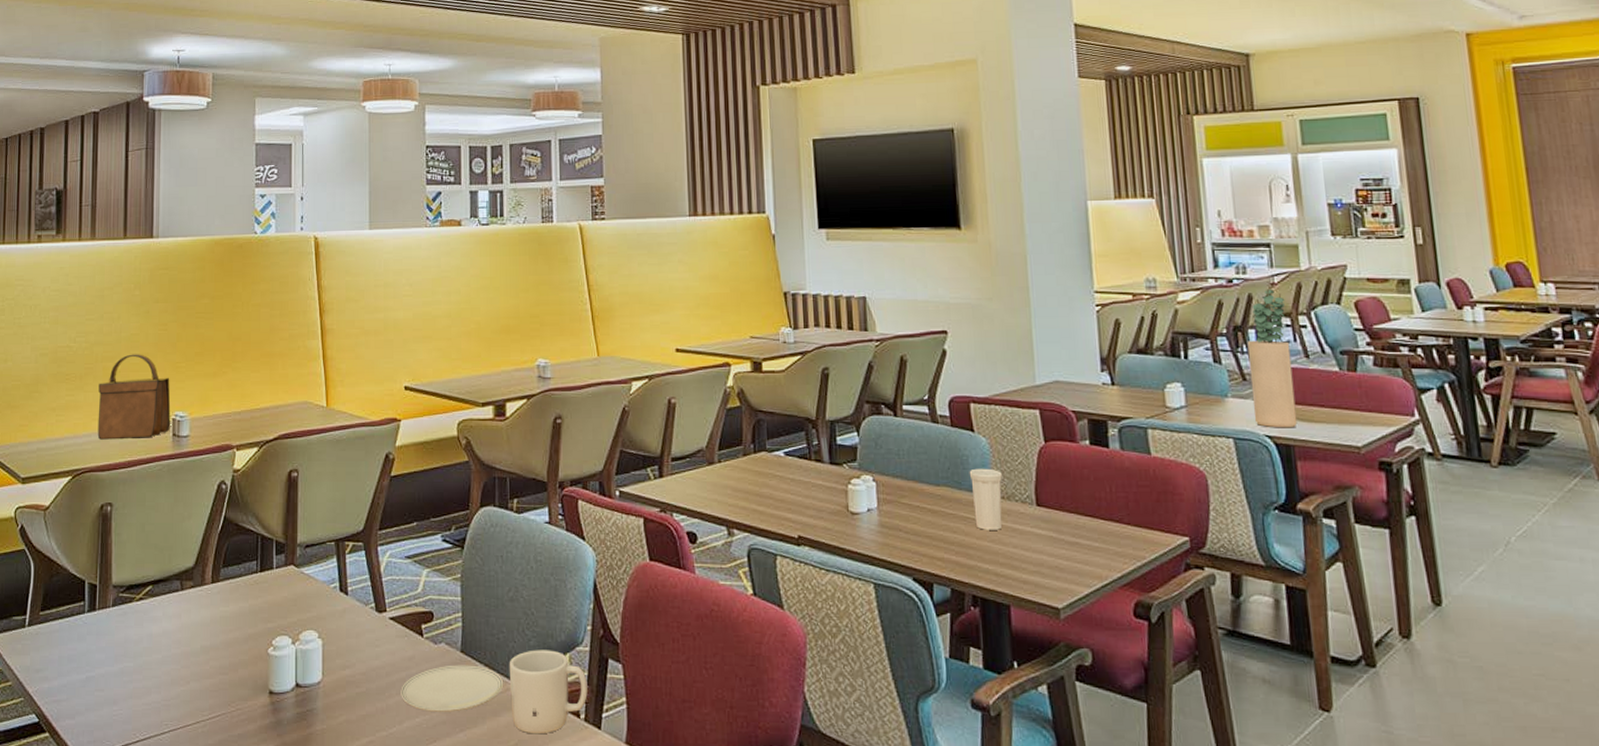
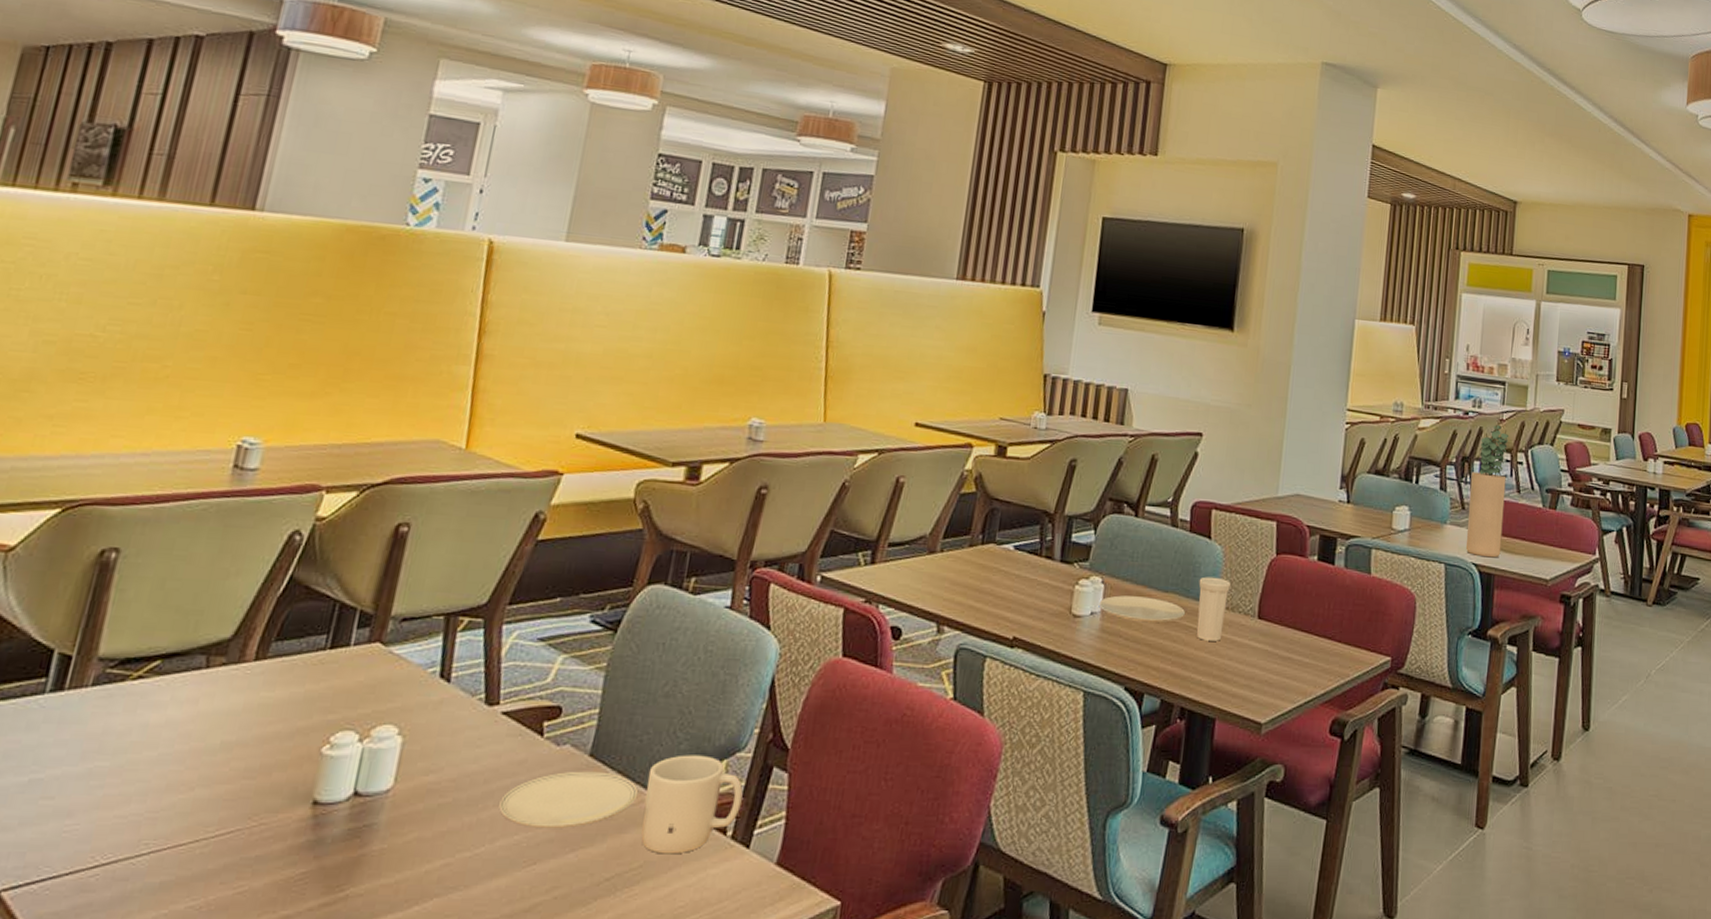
handbag: present [97,354,171,440] -> none [114,355,244,468]
plate: none [873,492,962,515] -> present [1098,595,1186,623]

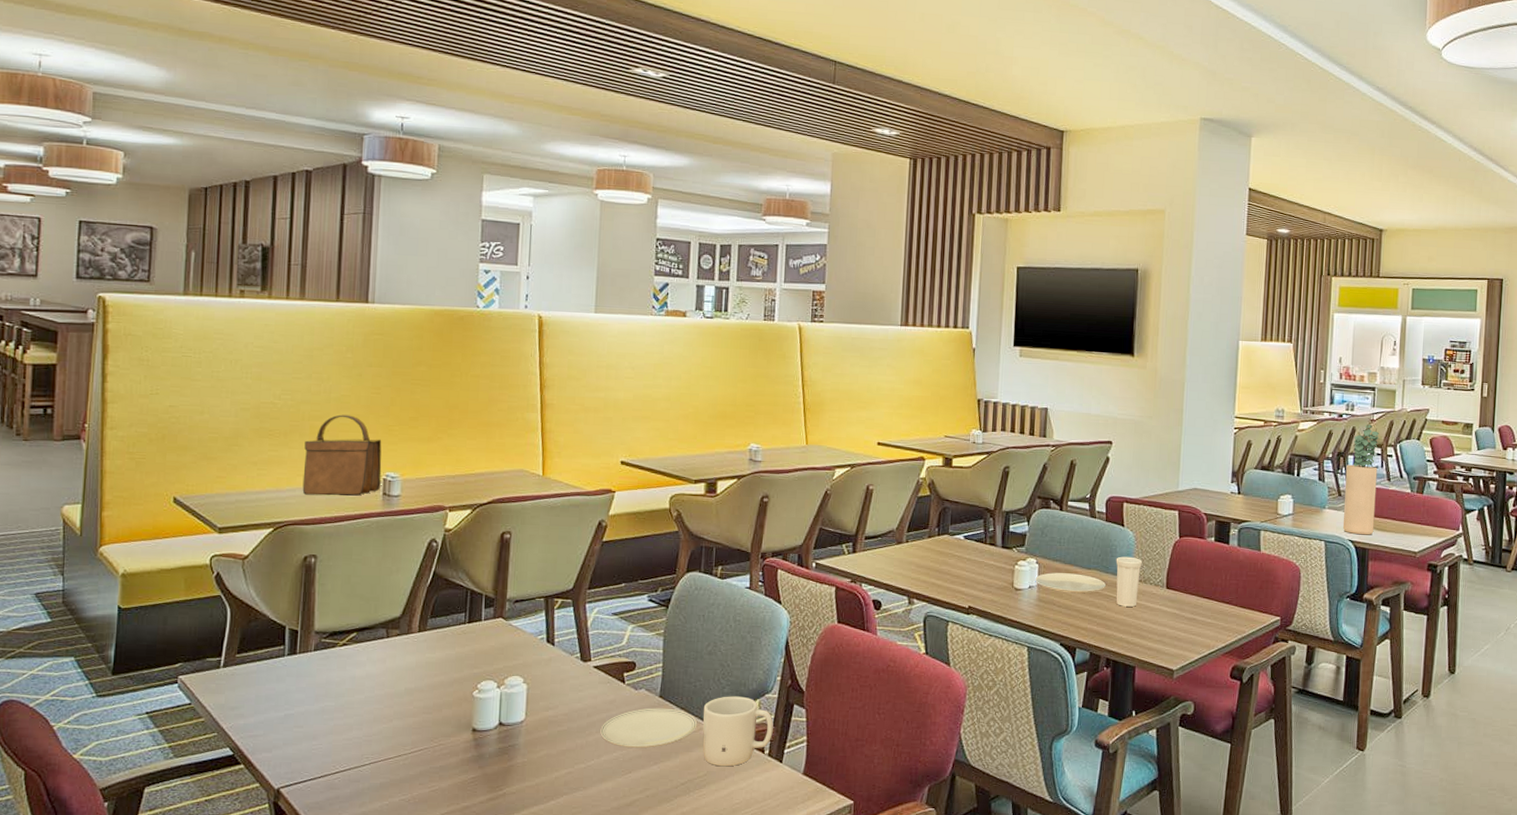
handbag: none [114,355,244,468] -> present [302,414,382,496]

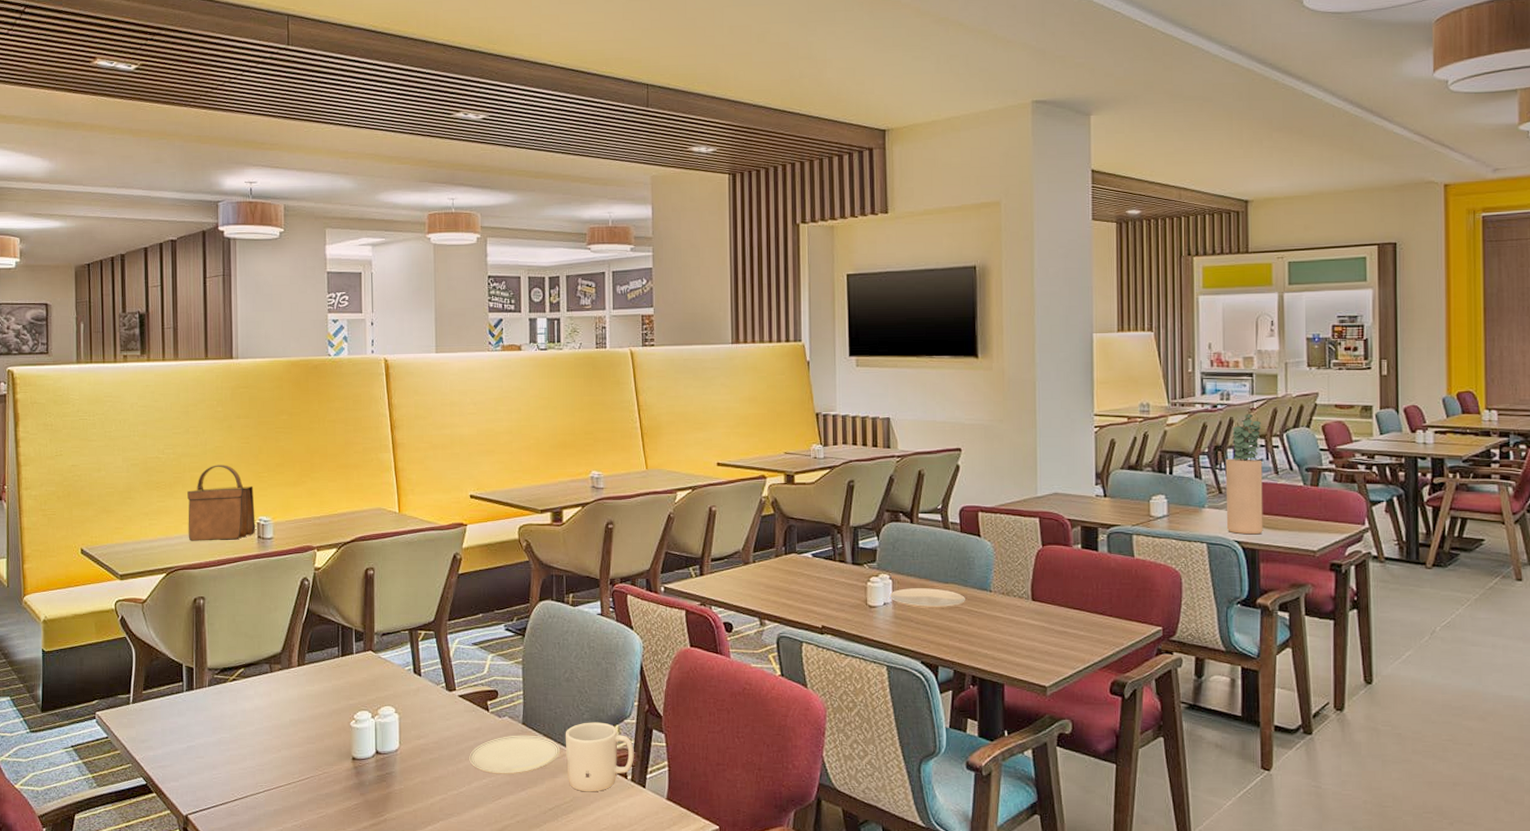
cup: present [1116,556,1142,607] -> none [974,568,1003,621]

